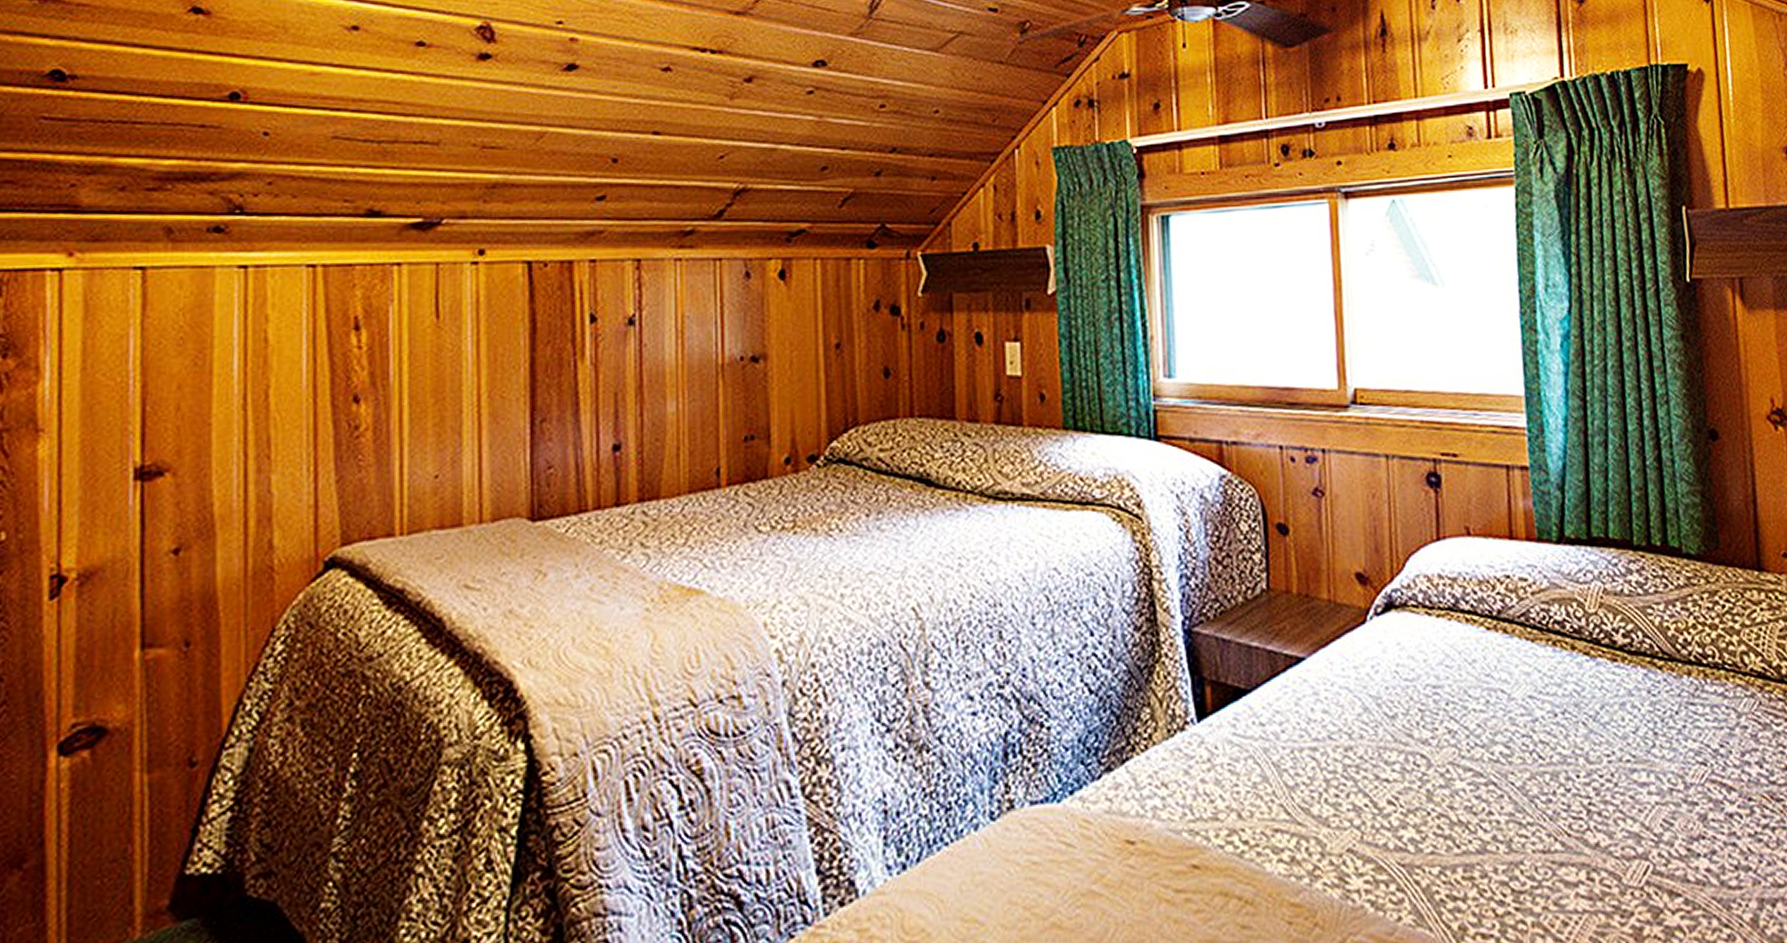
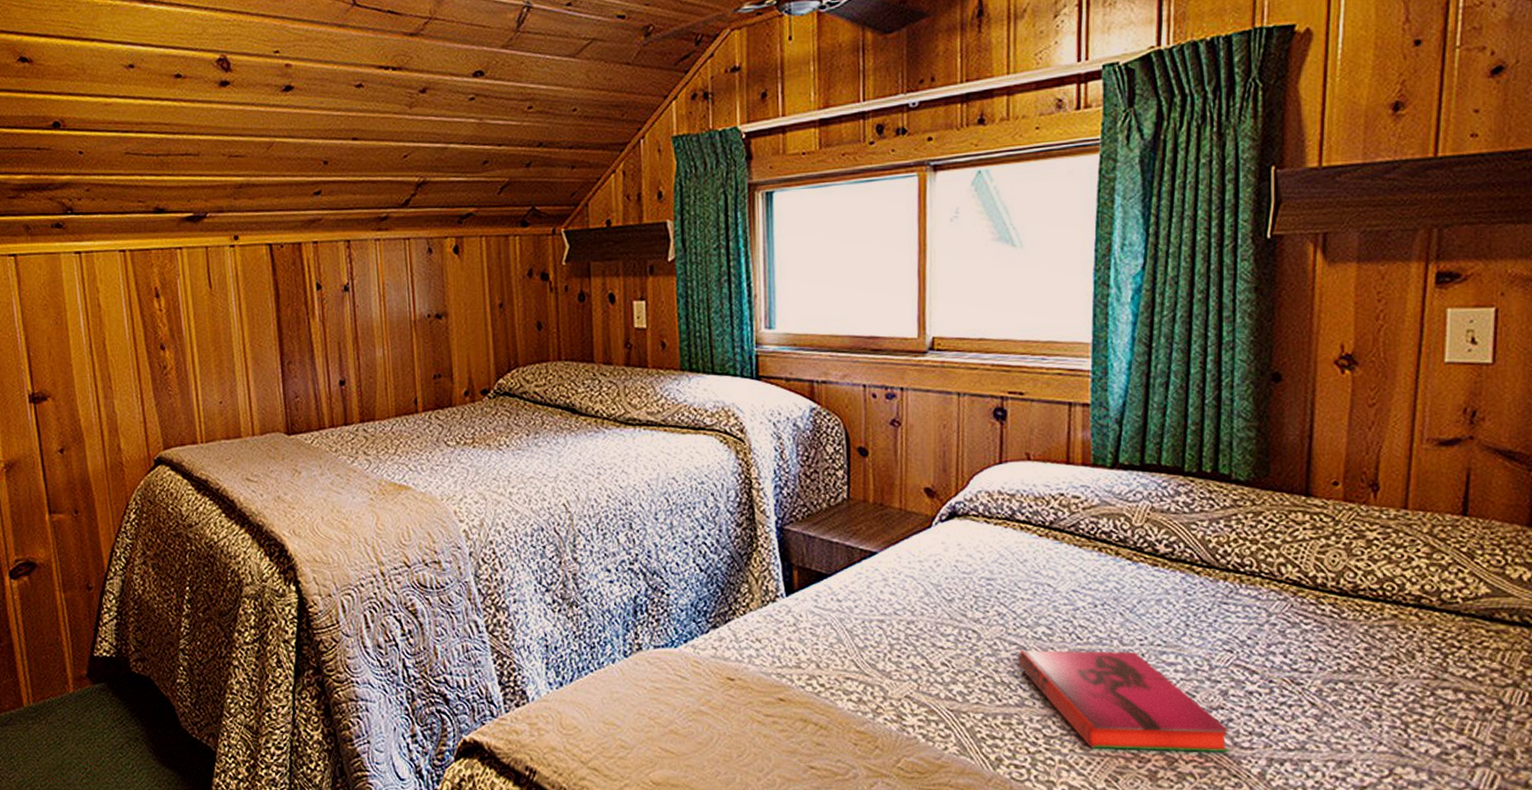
hardback book: none [1474,770,1718,904] -> present [1017,649,1231,752]

